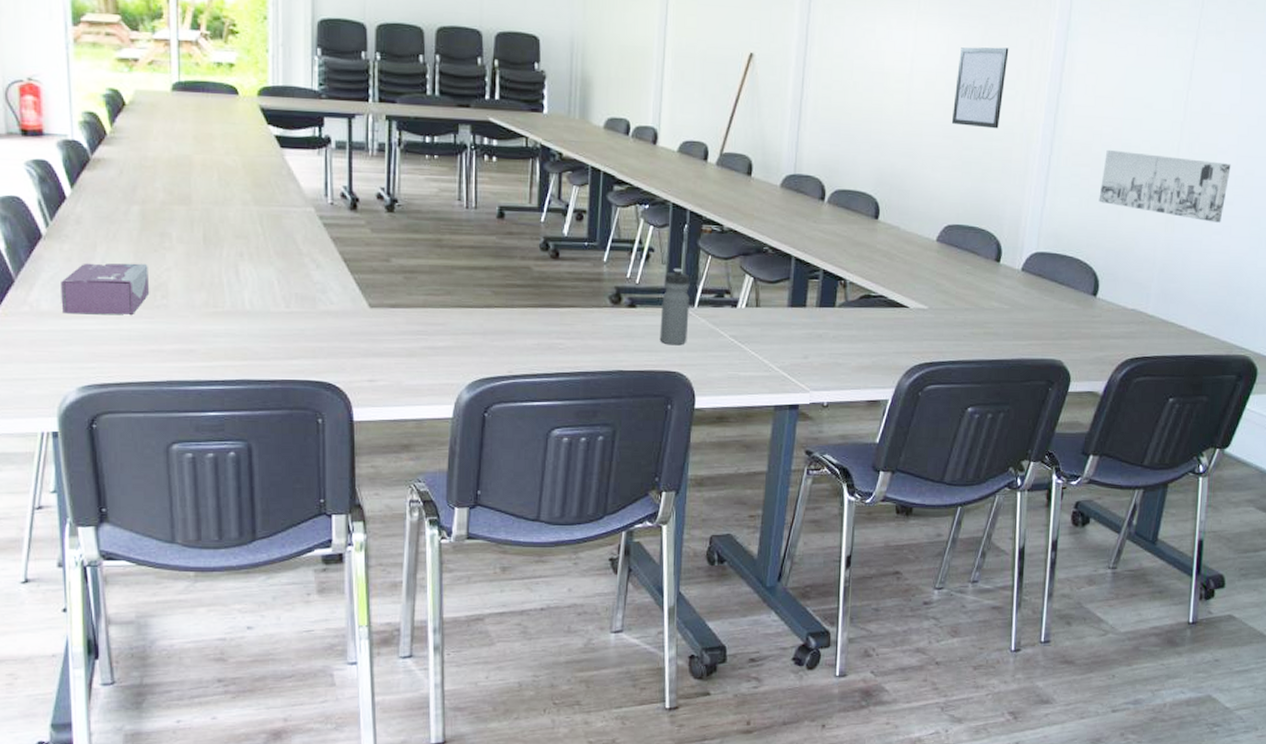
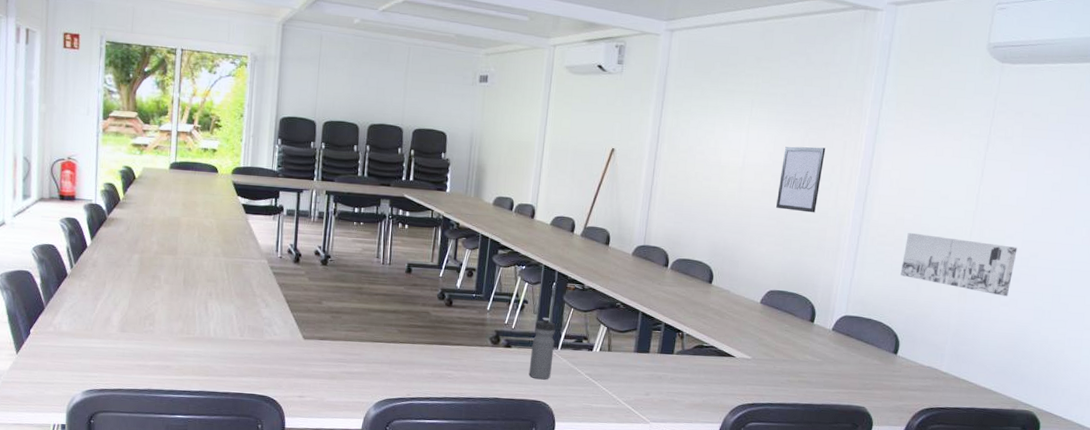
tissue box: present [61,263,150,315] -> none [76,296,142,337]

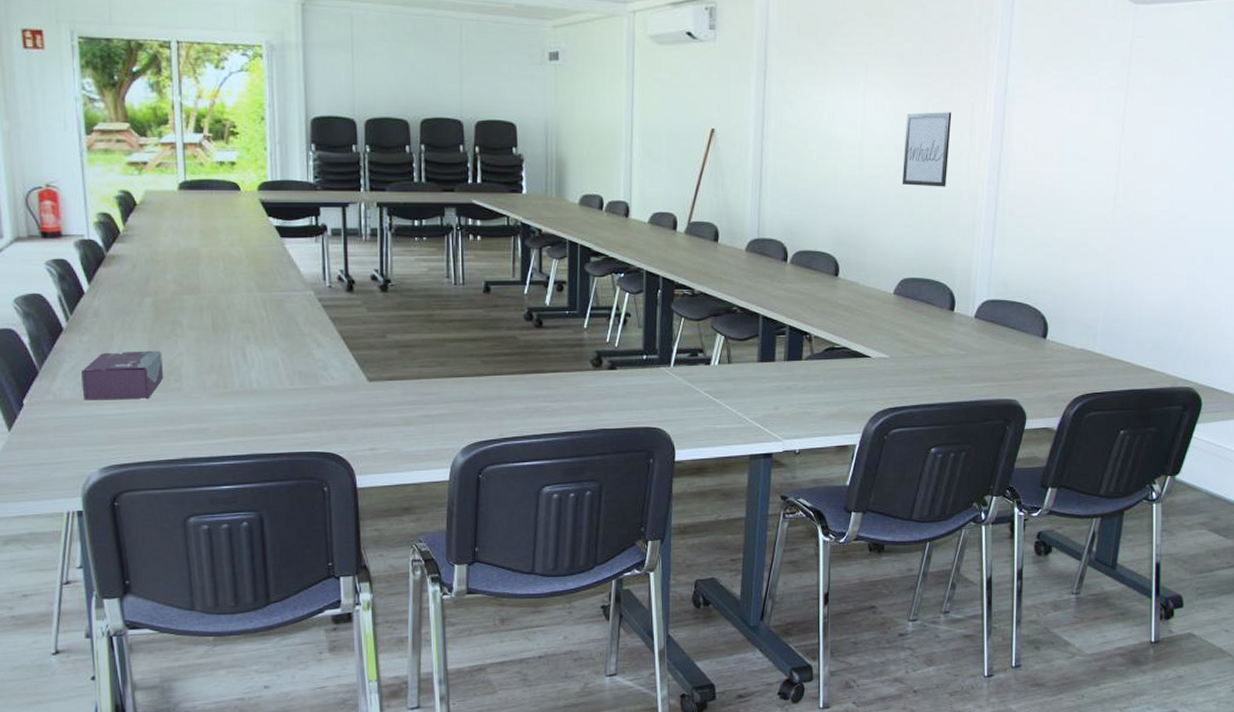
tissue box: none [76,296,142,337] -> present [81,350,164,400]
water bottle: present [528,317,556,380] -> none [639,330,666,403]
wall art: present [900,232,1017,296] -> none [1043,201,1165,264]

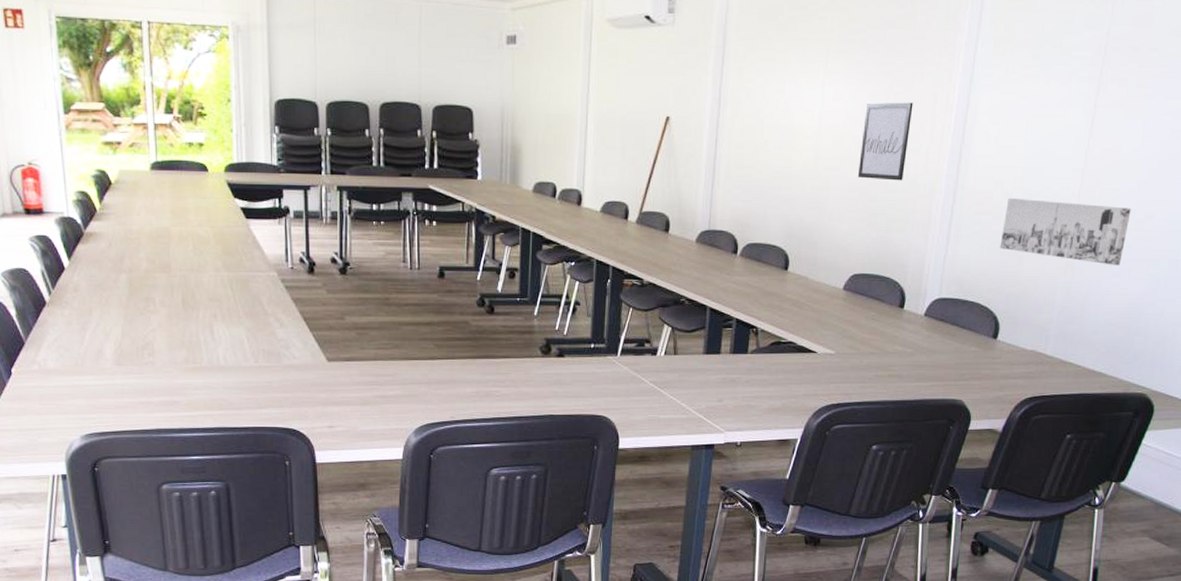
tissue box: present [81,350,164,400] -> none [63,325,139,372]
wall art: none [1043,201,1165,264] -> present [1000,197,1131,265]

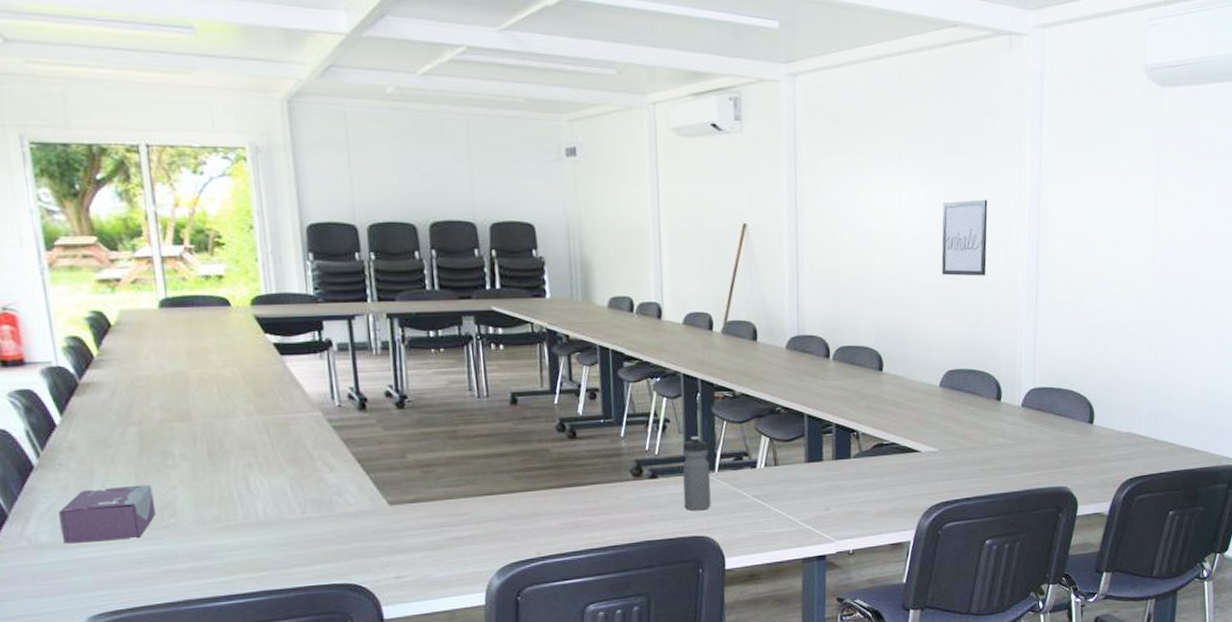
tissue box: none [63,325,139,372] -> present [59,484,157,544]
water bottle: none [586,320,613,391] -> present [682,435,711,511]
wall art: present [1000,197,1131,265] -> none [1085,286,1201,345]

